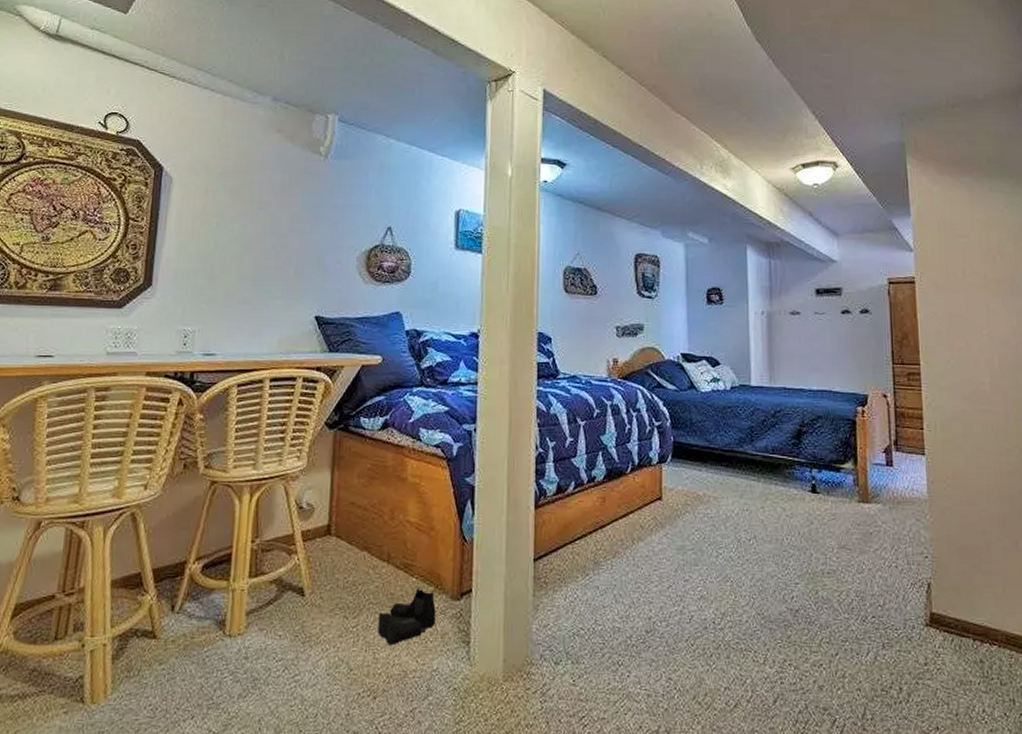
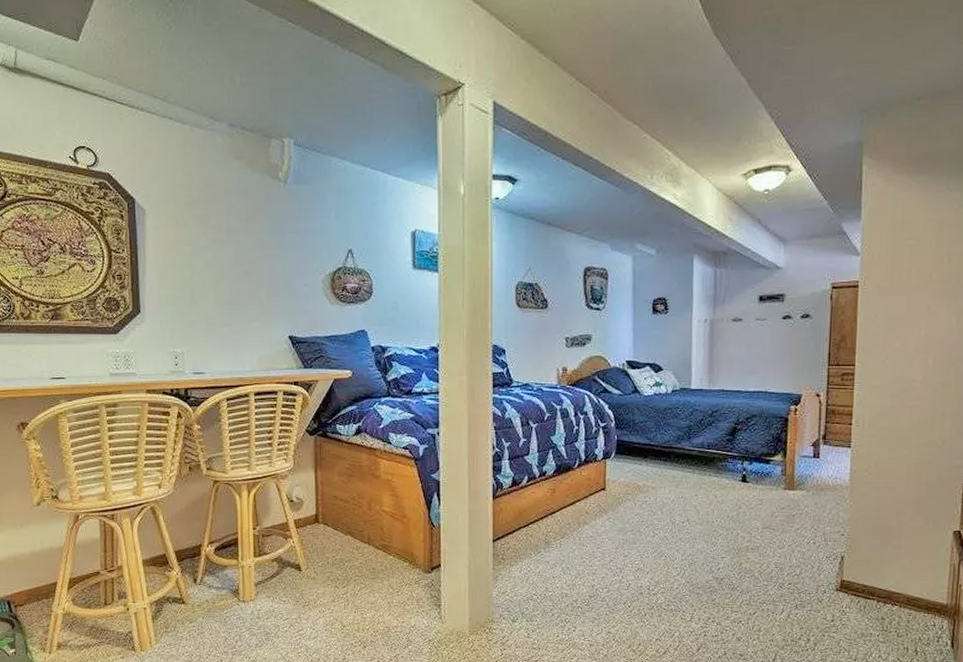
boots: present [378,587,436,646] -> none [364,563,411,608]

